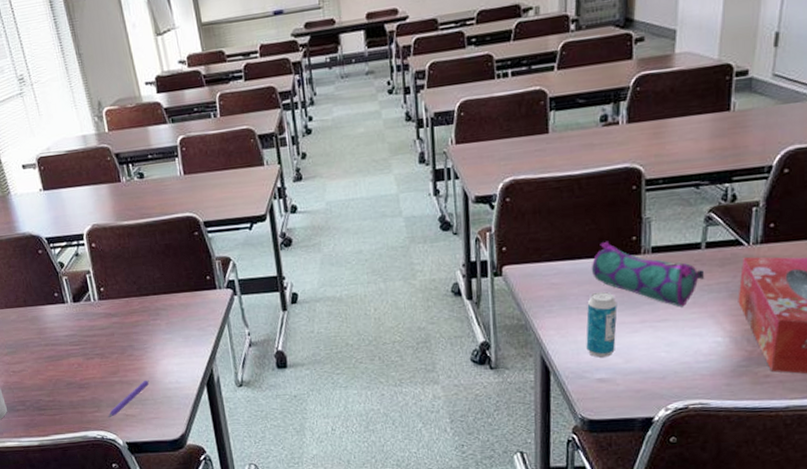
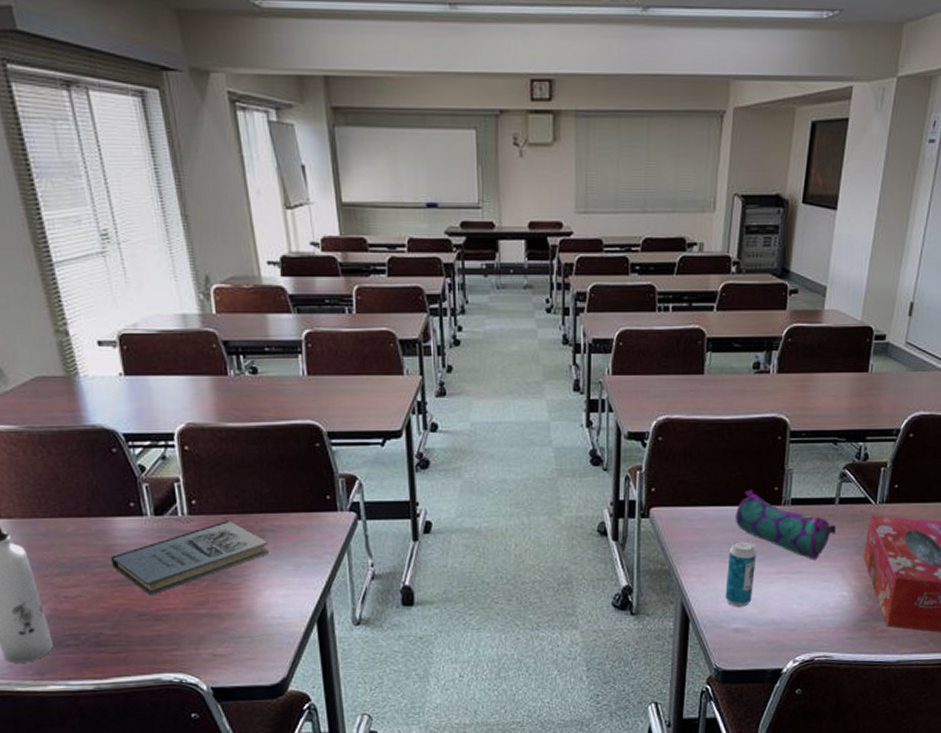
book: none [43,303,165,368] -> present [110,521,270,595]
pen: present [107,379,149,419] -> none [188,613,247,659]

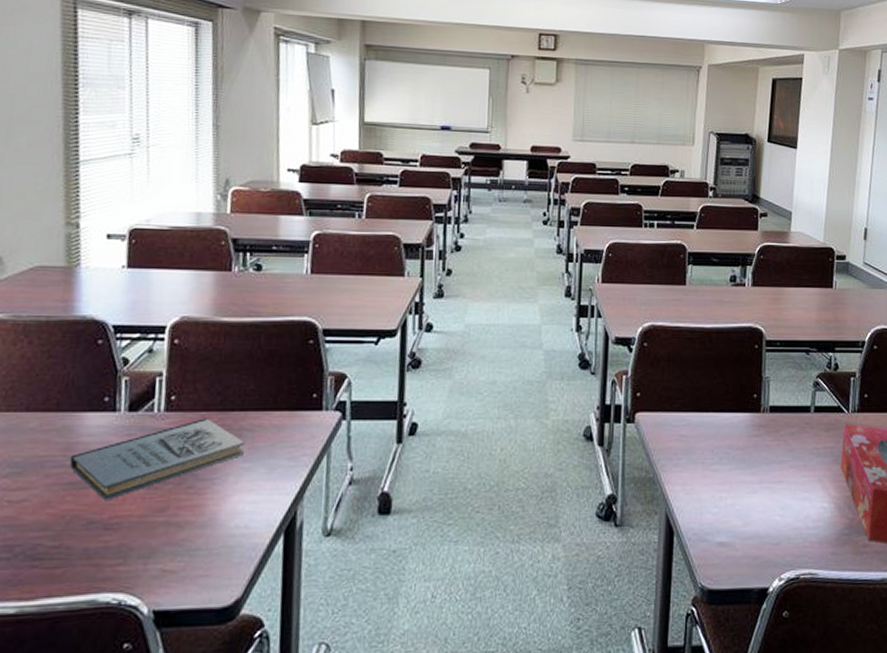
beverage can: present [725,540,757,607] -> none [709,447,739,519]
pencil case: present [735,489,837,560] -> none [717,396,814,470]

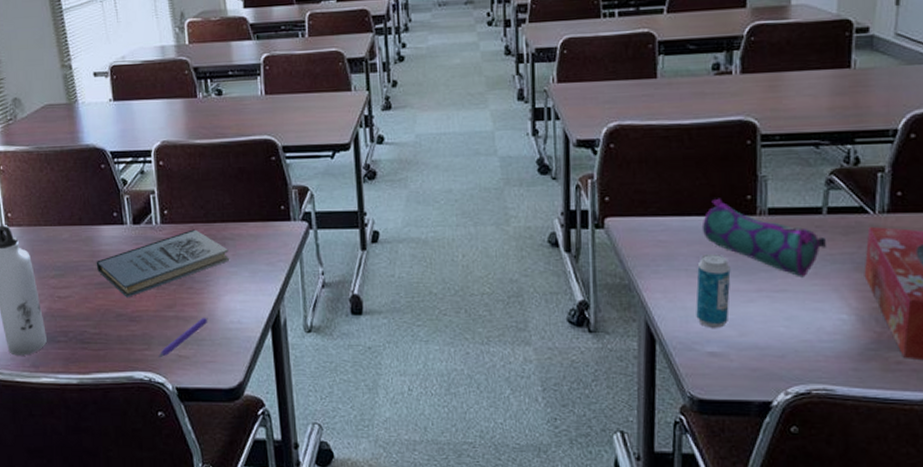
pen: none [134,521,208,575] -> present [157,317,208,358]
beverage can: none [709,447,739,519] -> present [696,253,731,328]
pencil case: none [717,396,814,470] -> present [701,198,827,277]

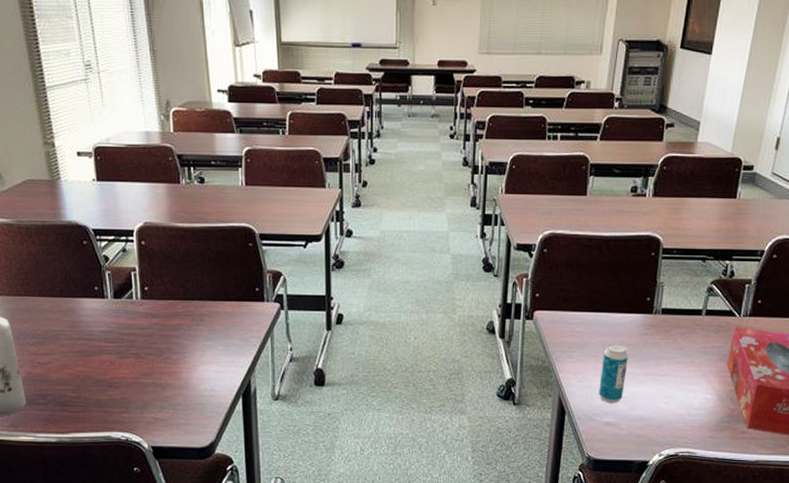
book: present [96,229,230,297] -> none [76,305,207,365]
pen: present [157,317,208,358] -> none [134,384,184,421]
pencil case: present [701,198,827,277] -> none [610,299,703,365]

